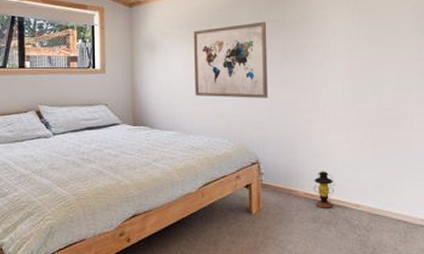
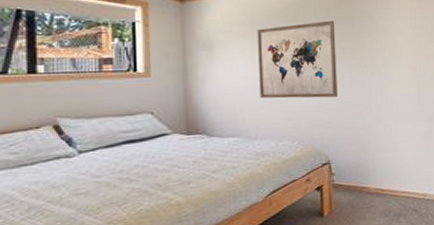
lantern: present [313,171,335,208] -> none [383,165,404,202]

